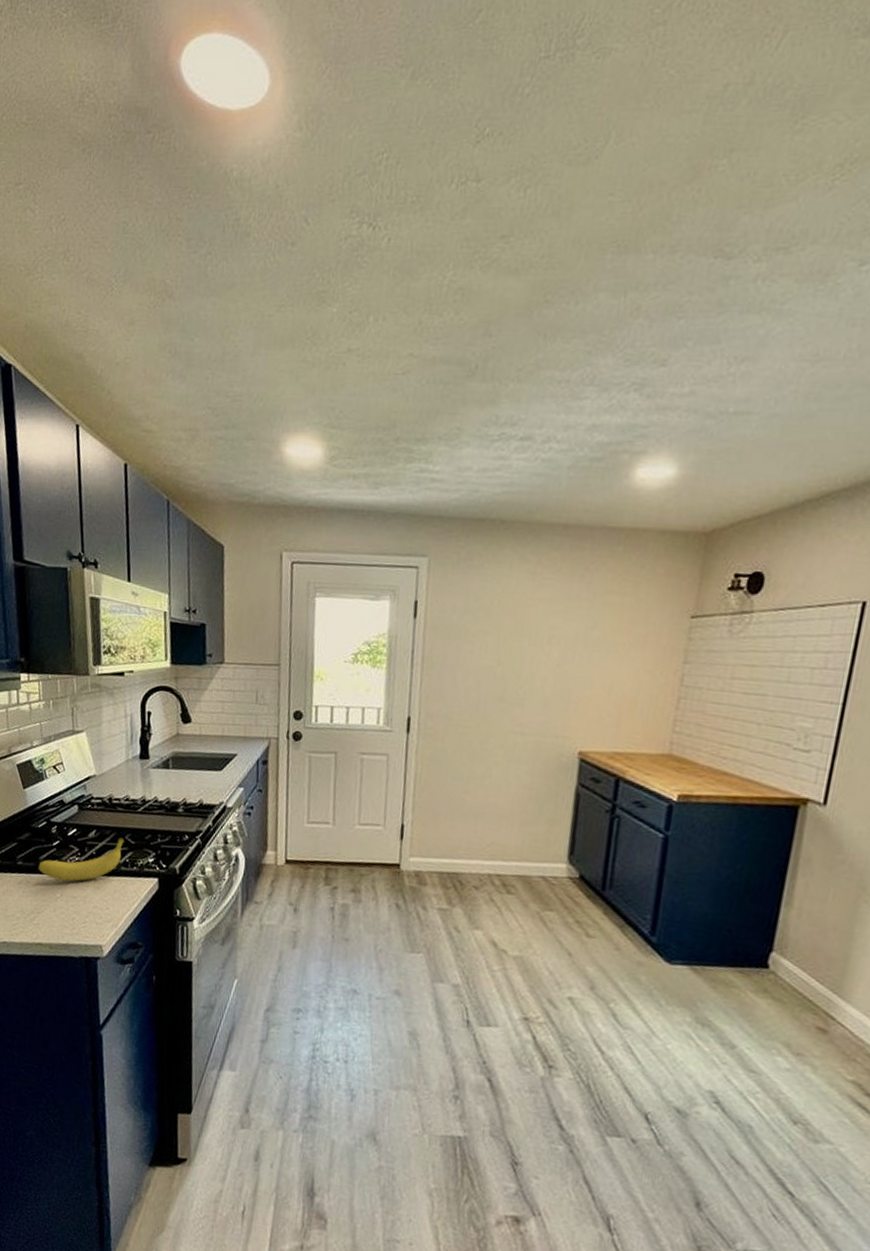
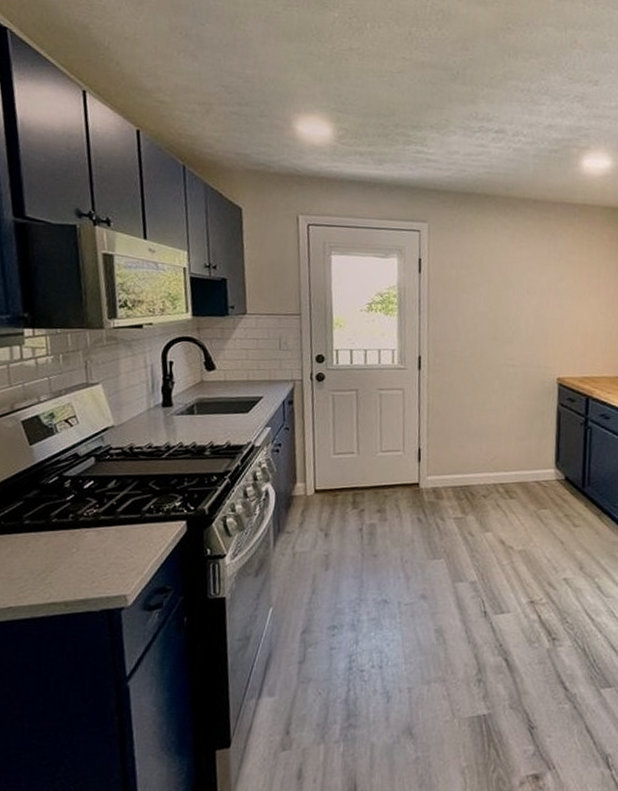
fruit: present [38,837,125,881] -> none [49,485,148,535]

